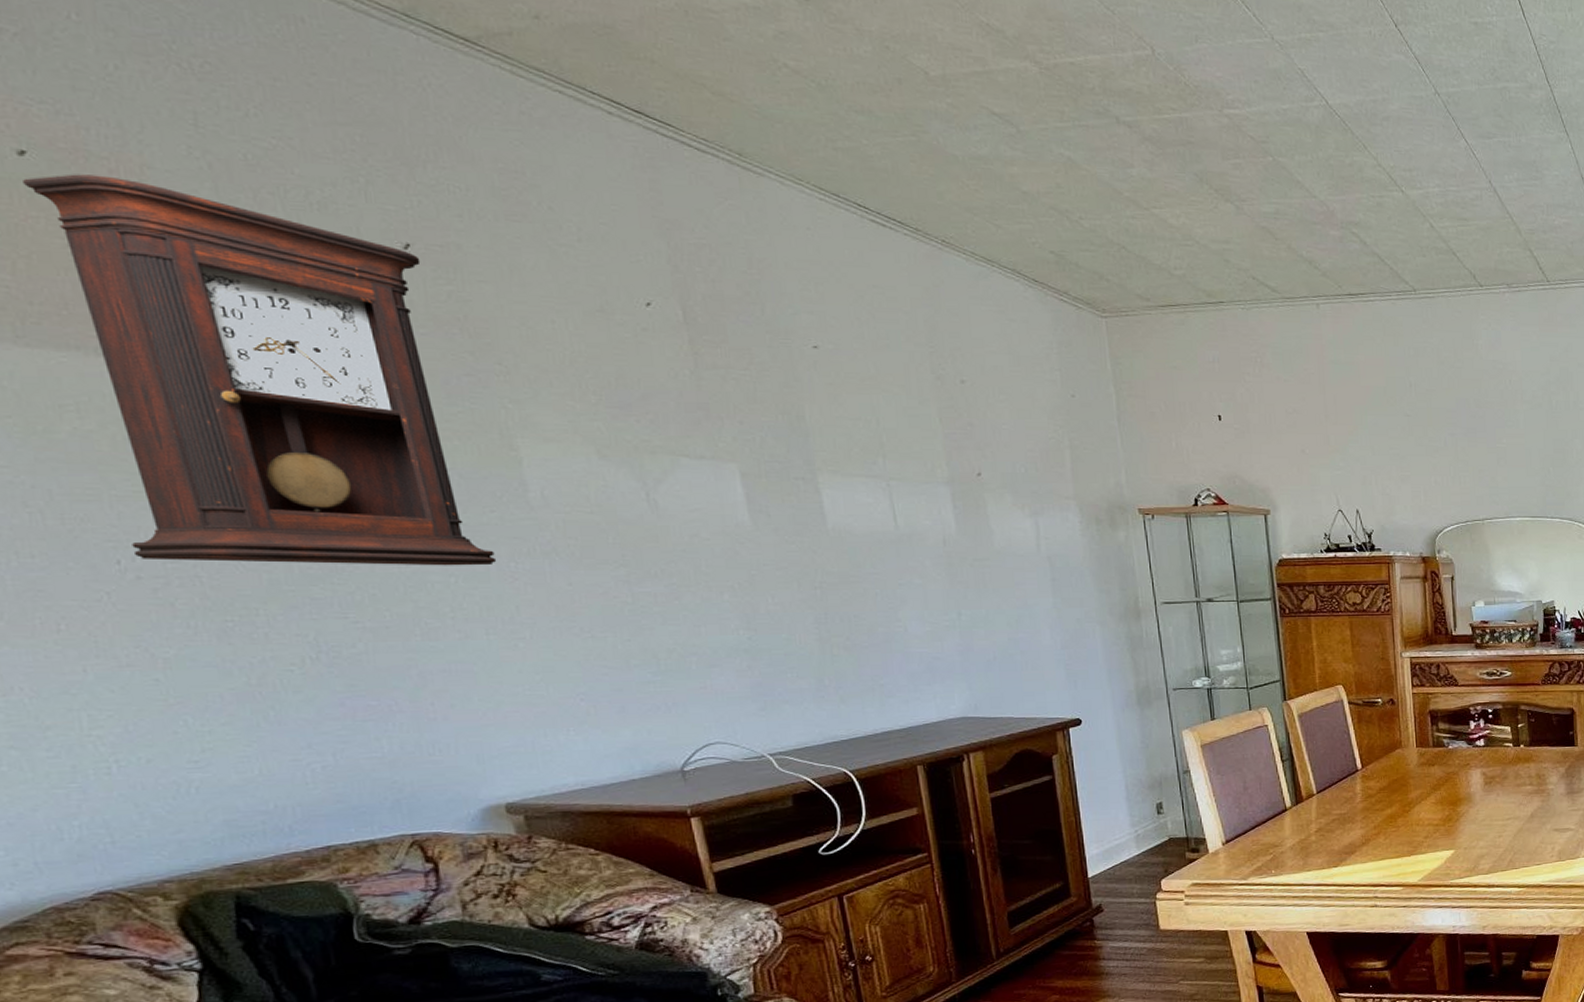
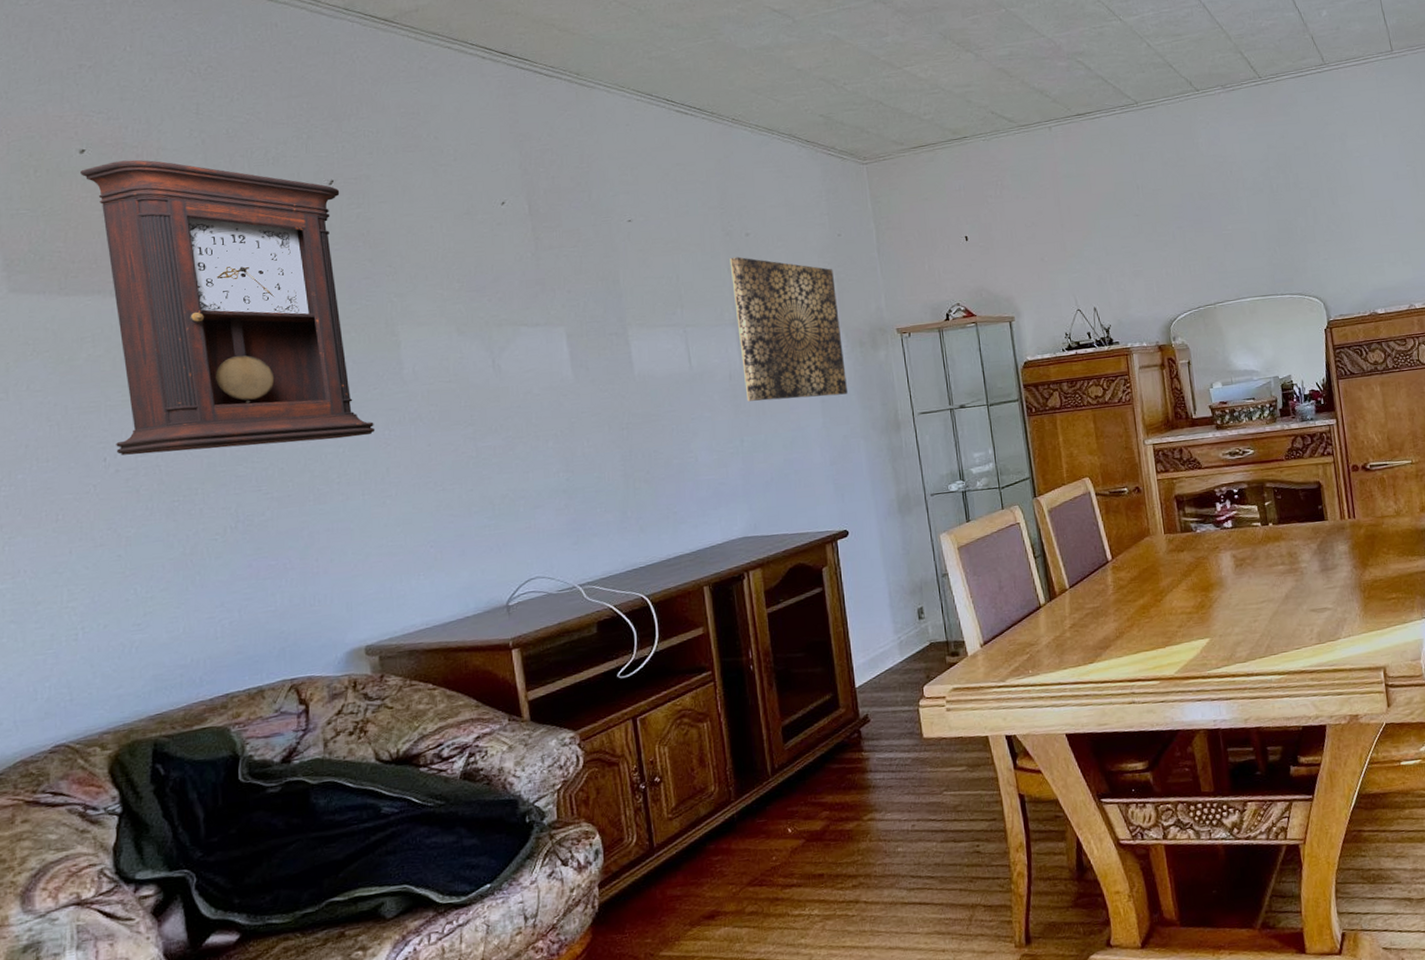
wall art: none [941,406,1081,575] -> present [729,256,847,402]

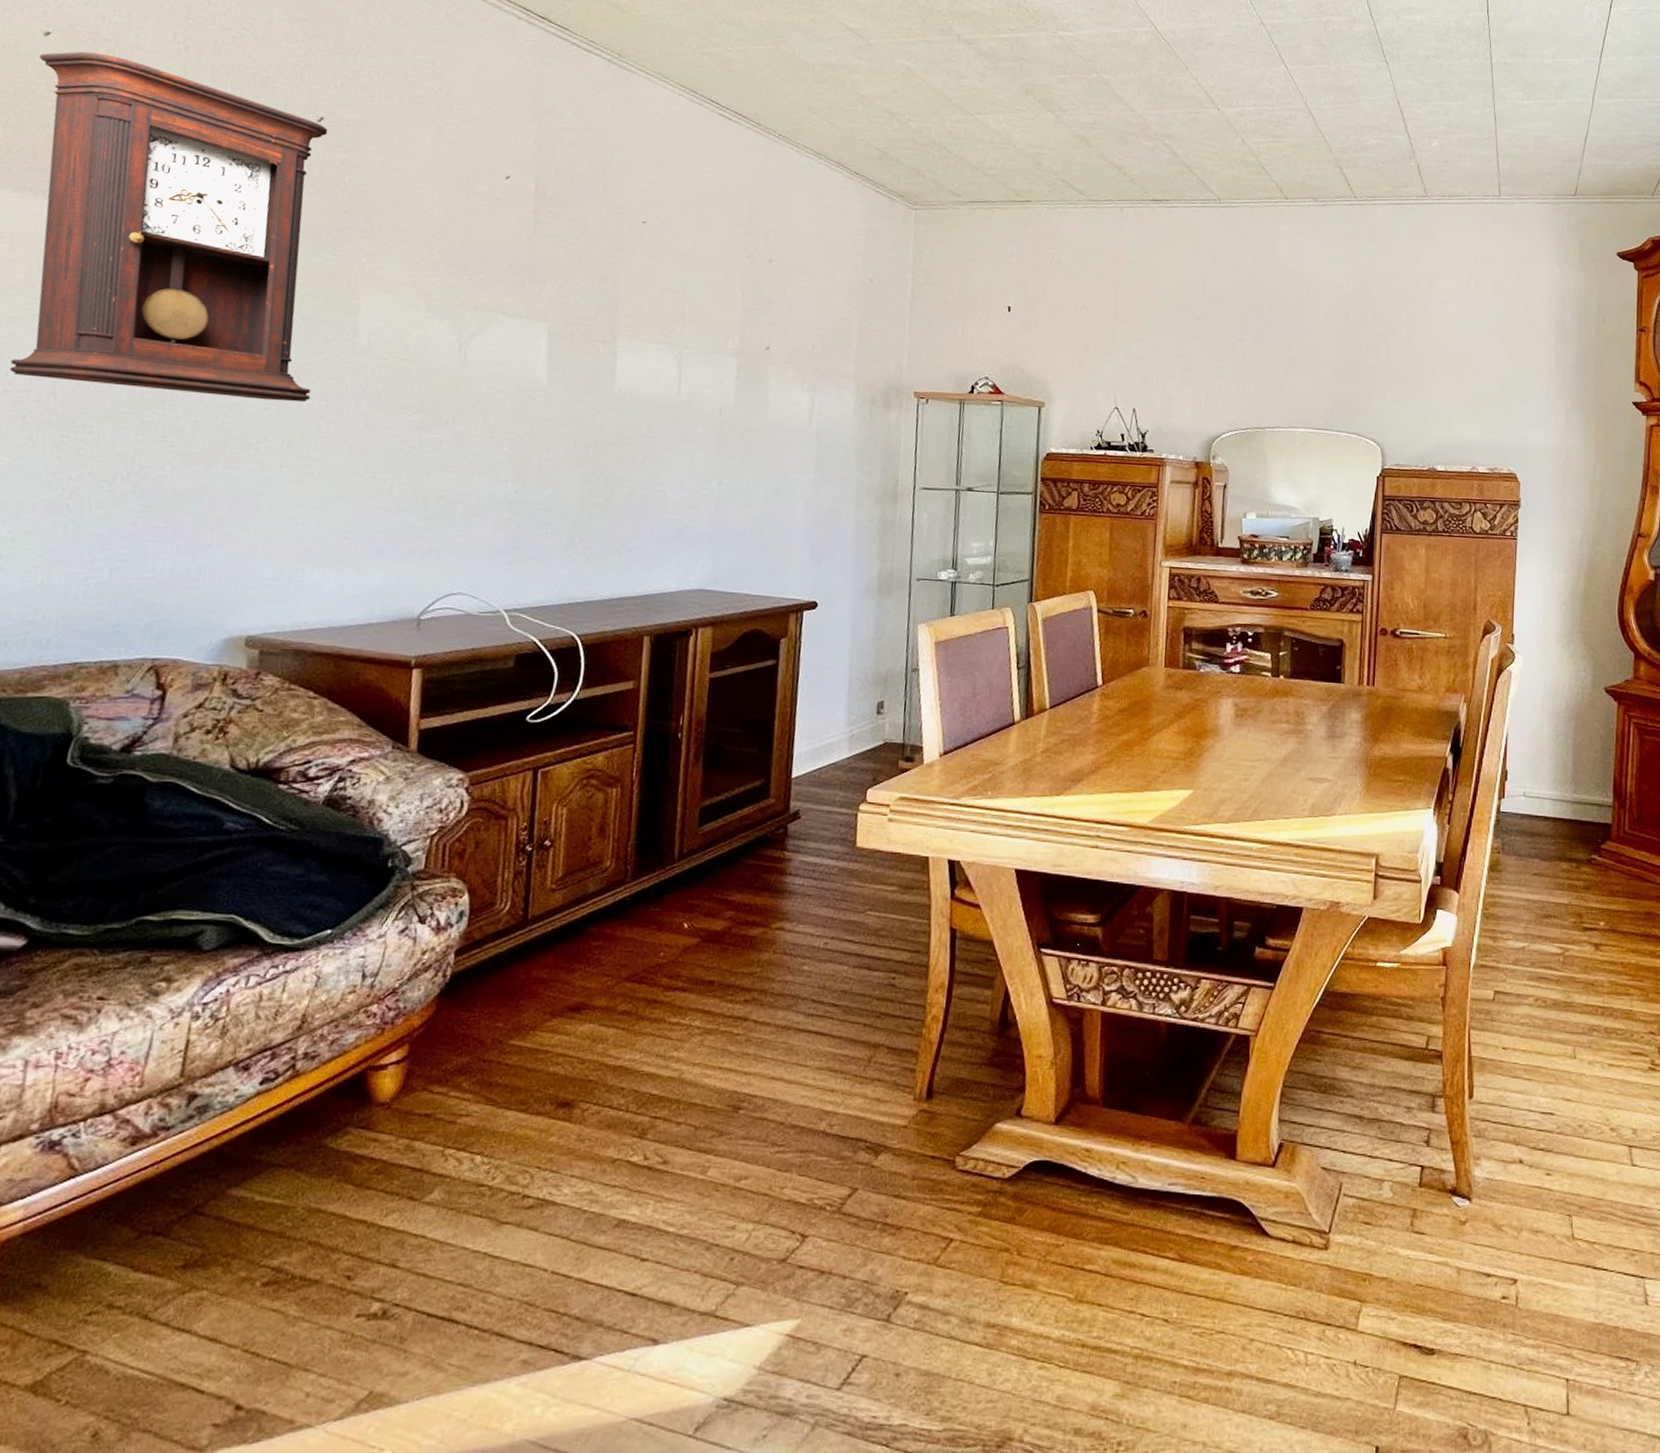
wall art: present [729,256,847,402] -> none [734,282,857,453]

